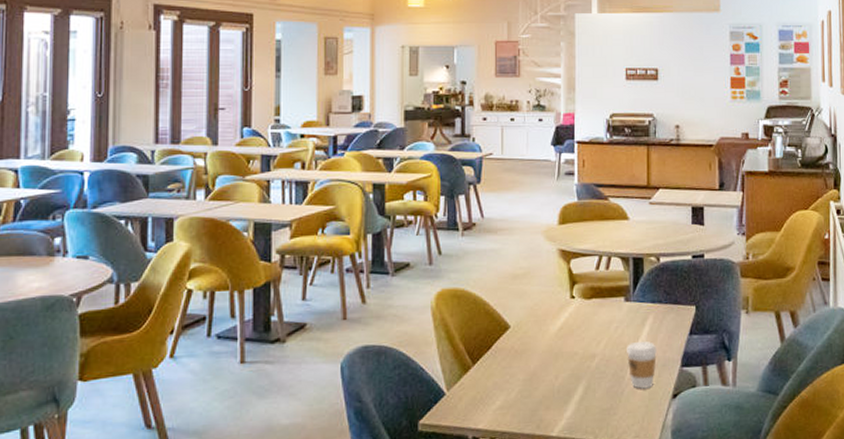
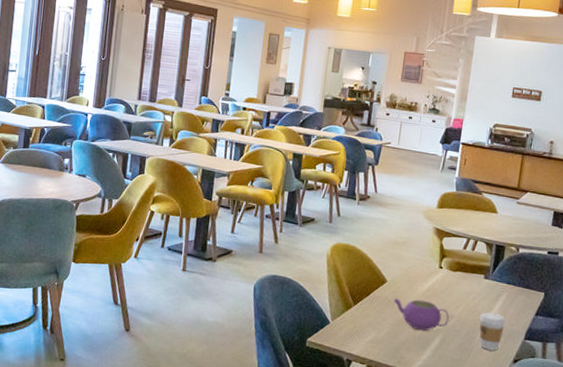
teapot: none [521,342,591,382] -> present [393,298,450,331]

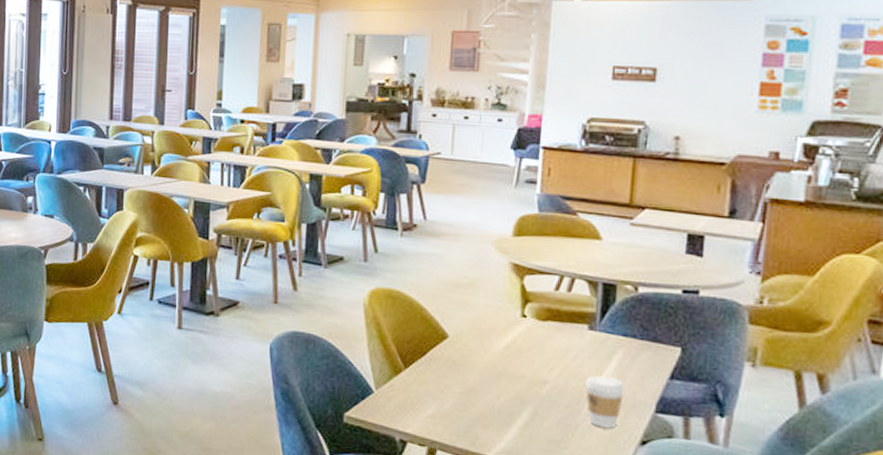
teapot: present [393,298,450,331] -> none [459,358,542,402]

